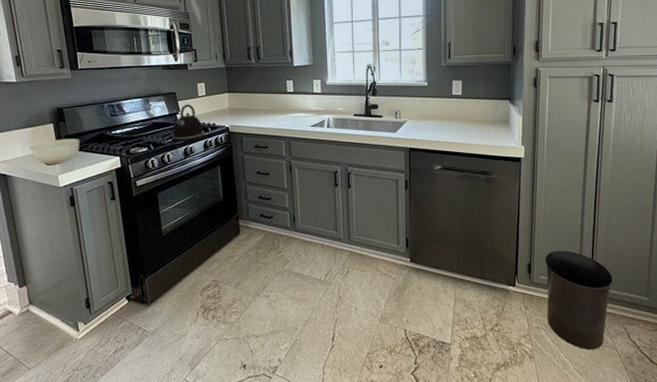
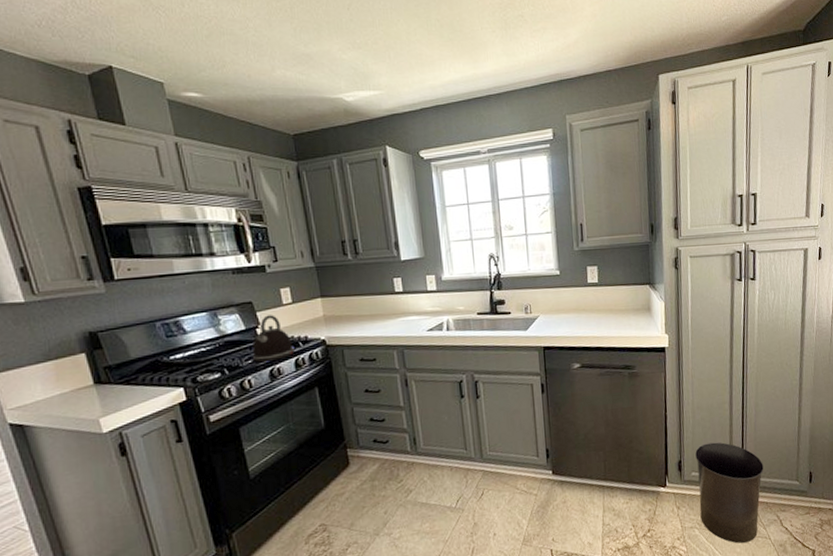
bowl: present [30,138,80,164] -> none [54,369,127,406]

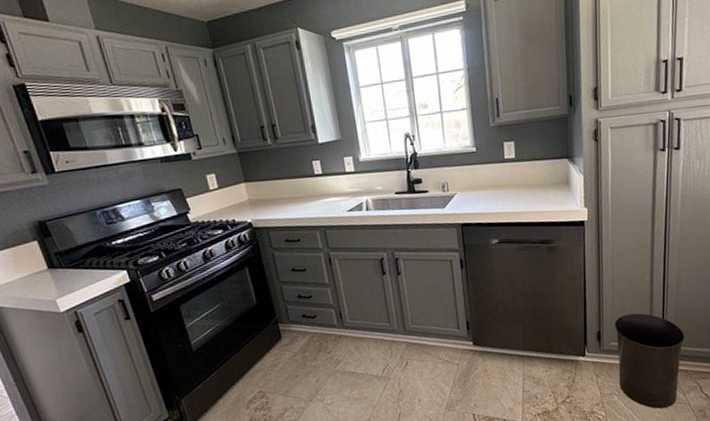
kettle: present [252,315,294,363] -> none [185,200,224,246]

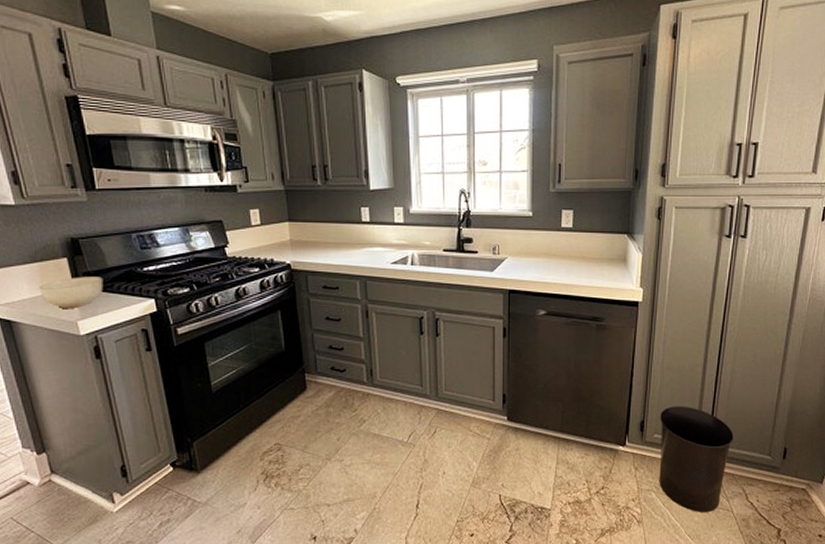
bowl: none [14,255,77,289] -> present [39,276,103,308]

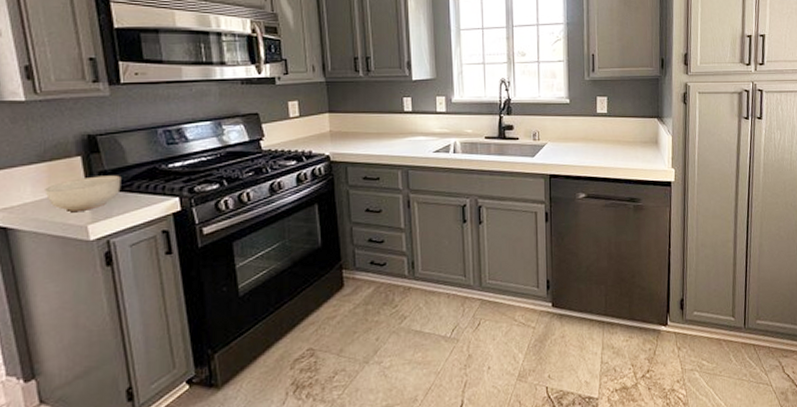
waste bin: present [659,406,734,512] -> none [698,281,767,389]

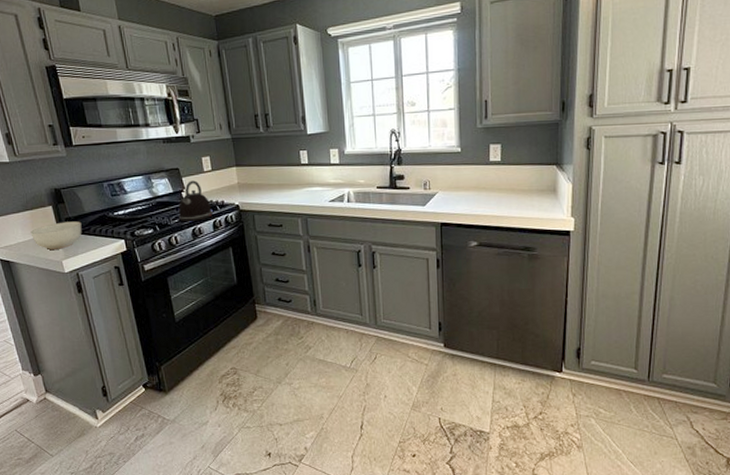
kettle: none [253,127,297,176] -> present [178,180,213,223]

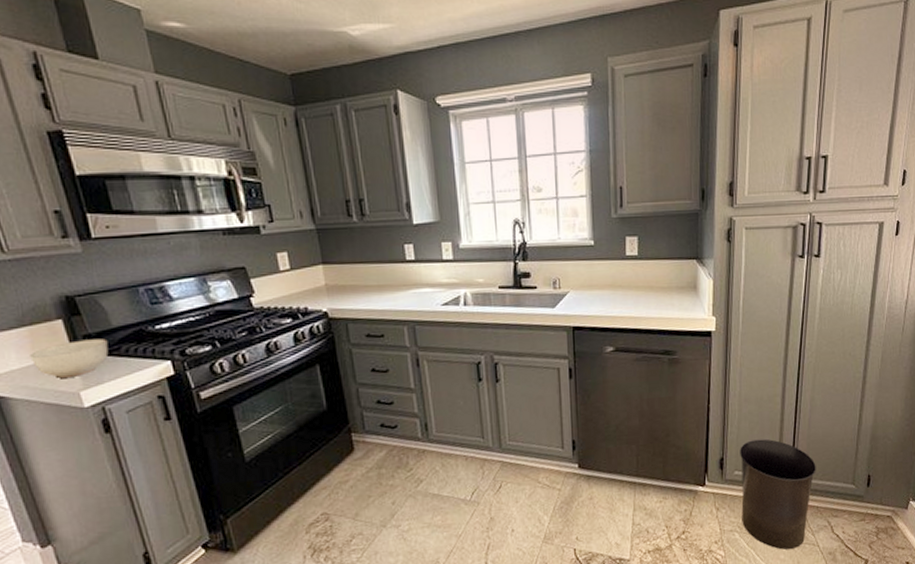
kettle: present [178,180,213,223] -> none [246,282,293,336]
waste bin: none [597,333,675,439] -> present [740,439,816,550]

